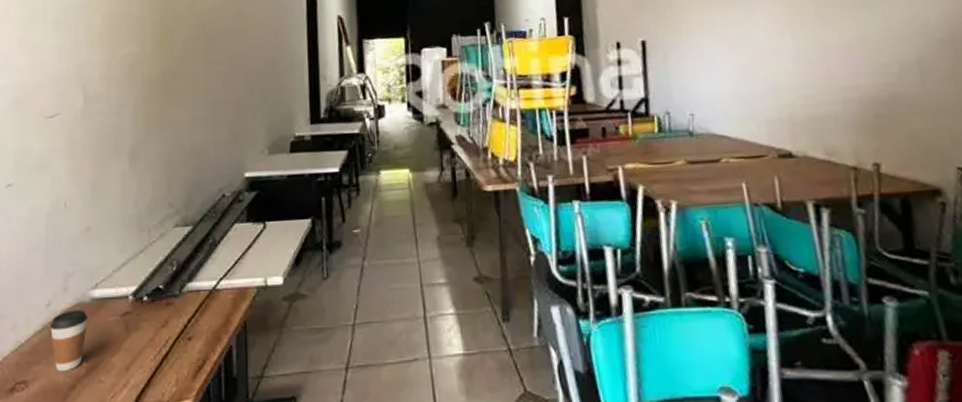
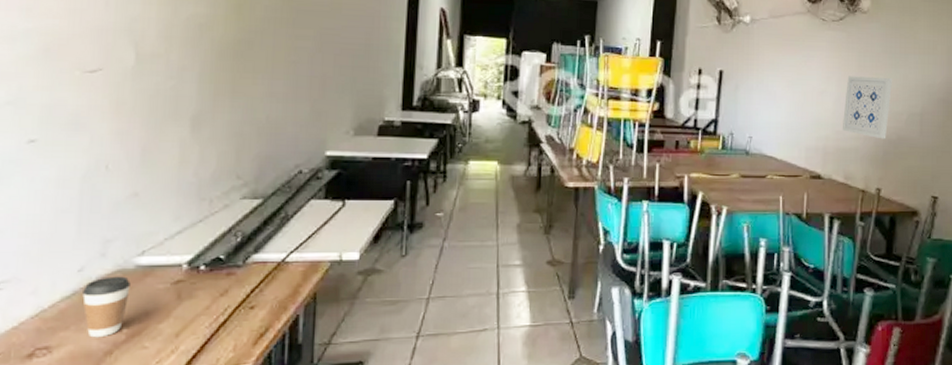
wall art: none [805,22,875,100] -> present [842,76,893,139]

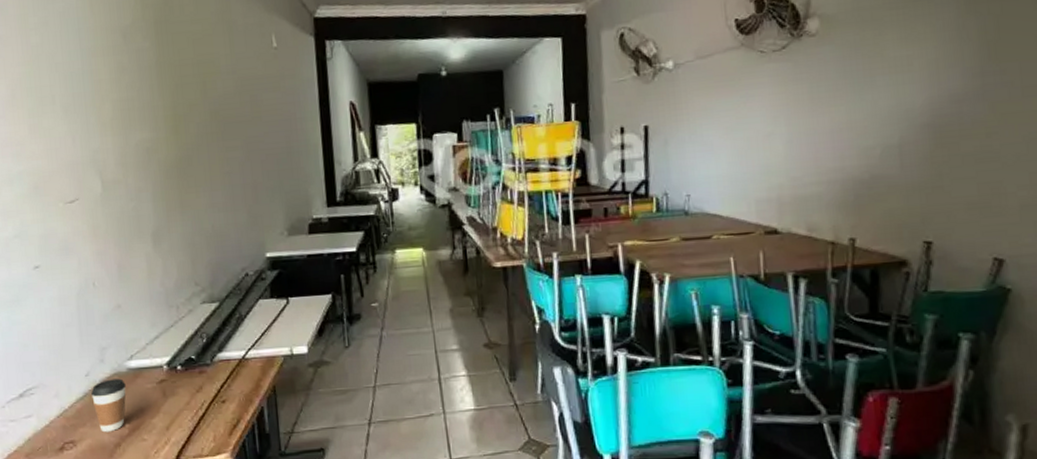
wall art: present [842,76,893,139] -> none [798,107,858,181]

